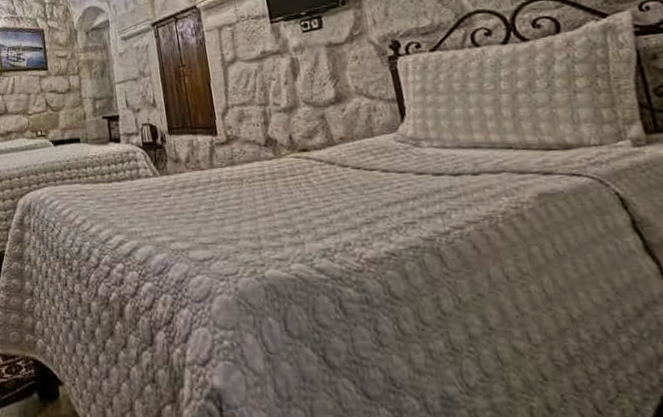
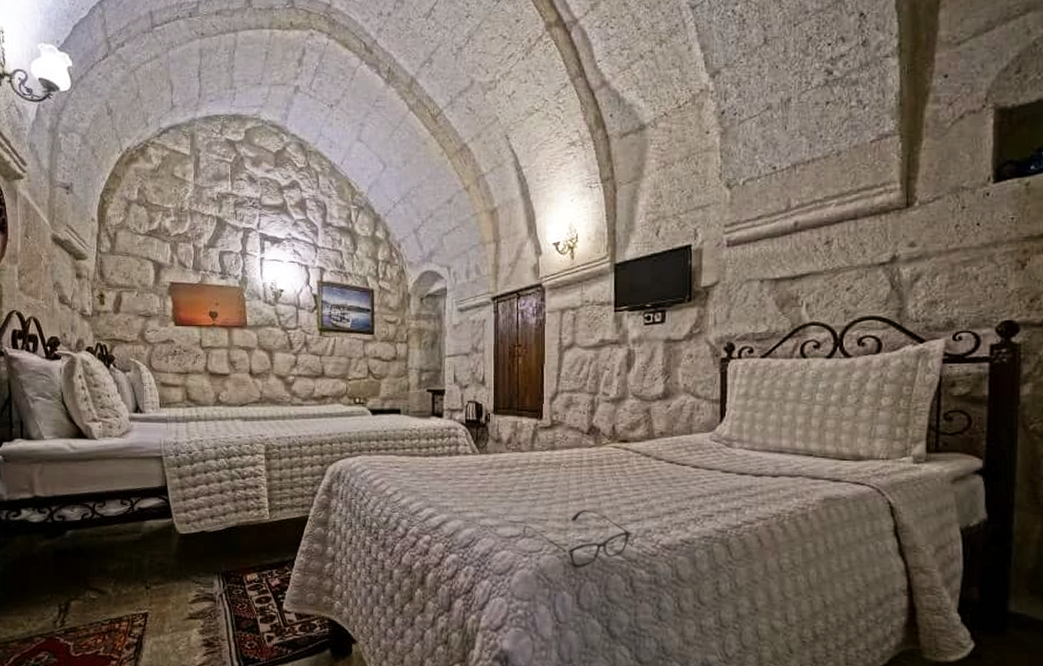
eyeglasses: none [215,225,331,289] -> present [522,510,632,567]

